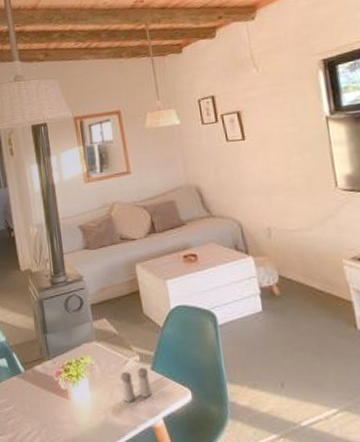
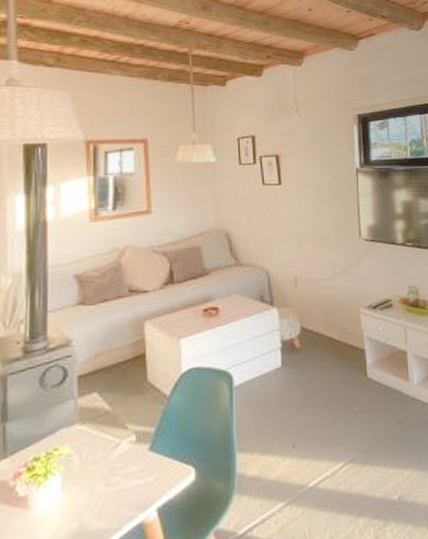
salt and pepper shaker: present [120,367,152,402] -> none [107,448,146,498]

